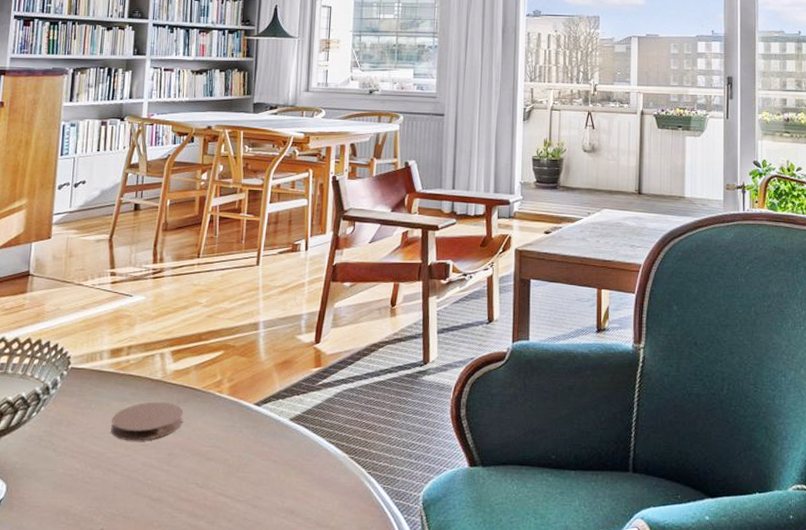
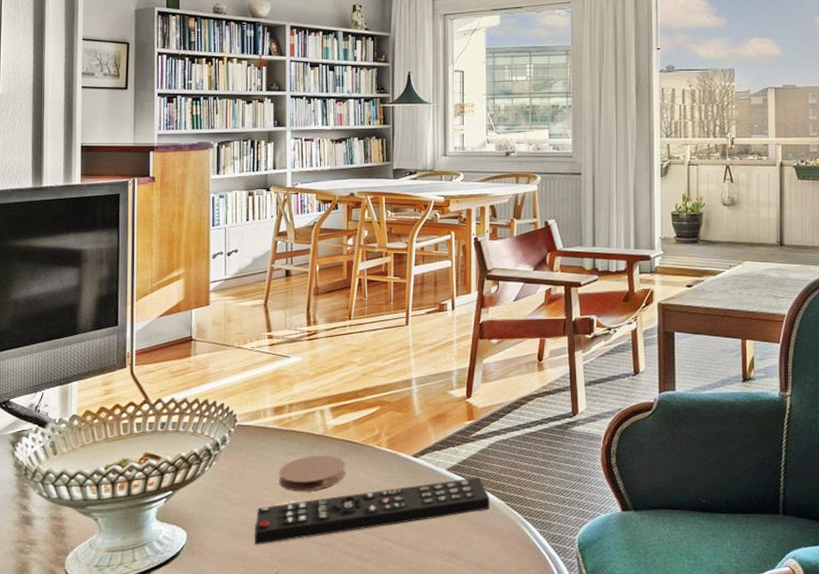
remote control: none [79,427,334,498] -> present [254,476,491,544]

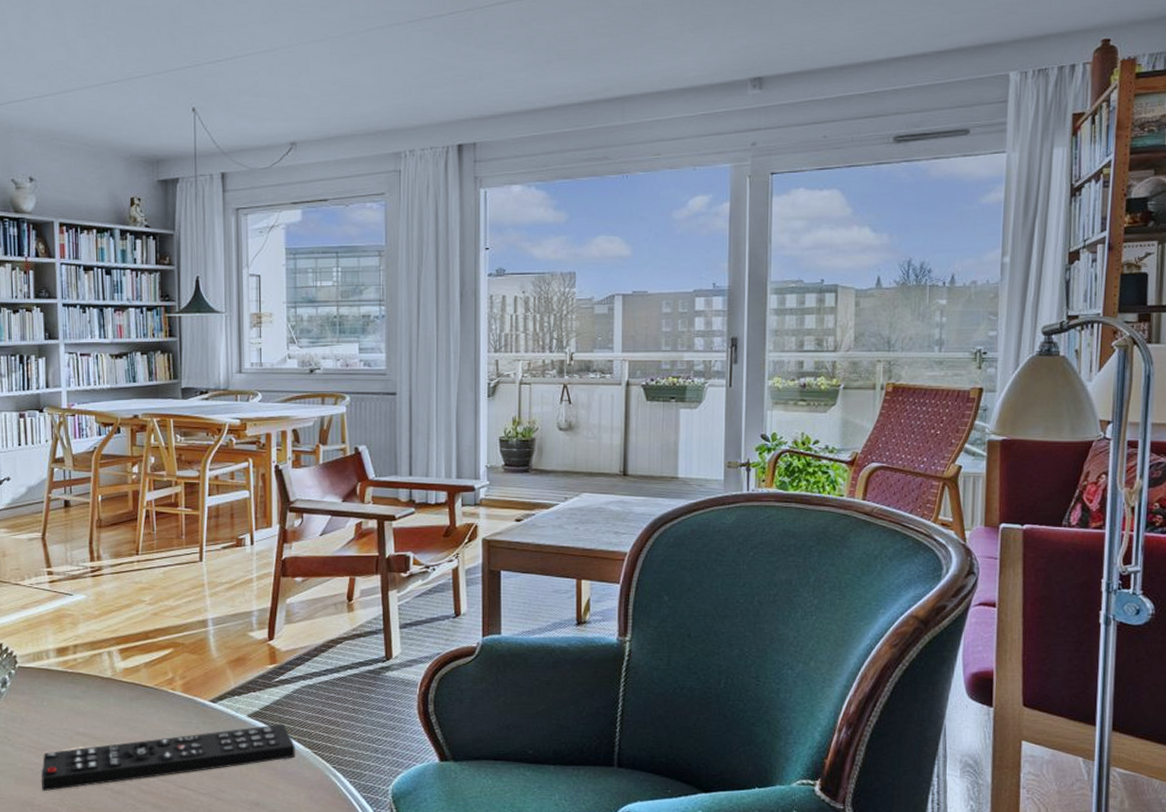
coaster: present [279,455,346,492] -> none [65,699,138,737]

